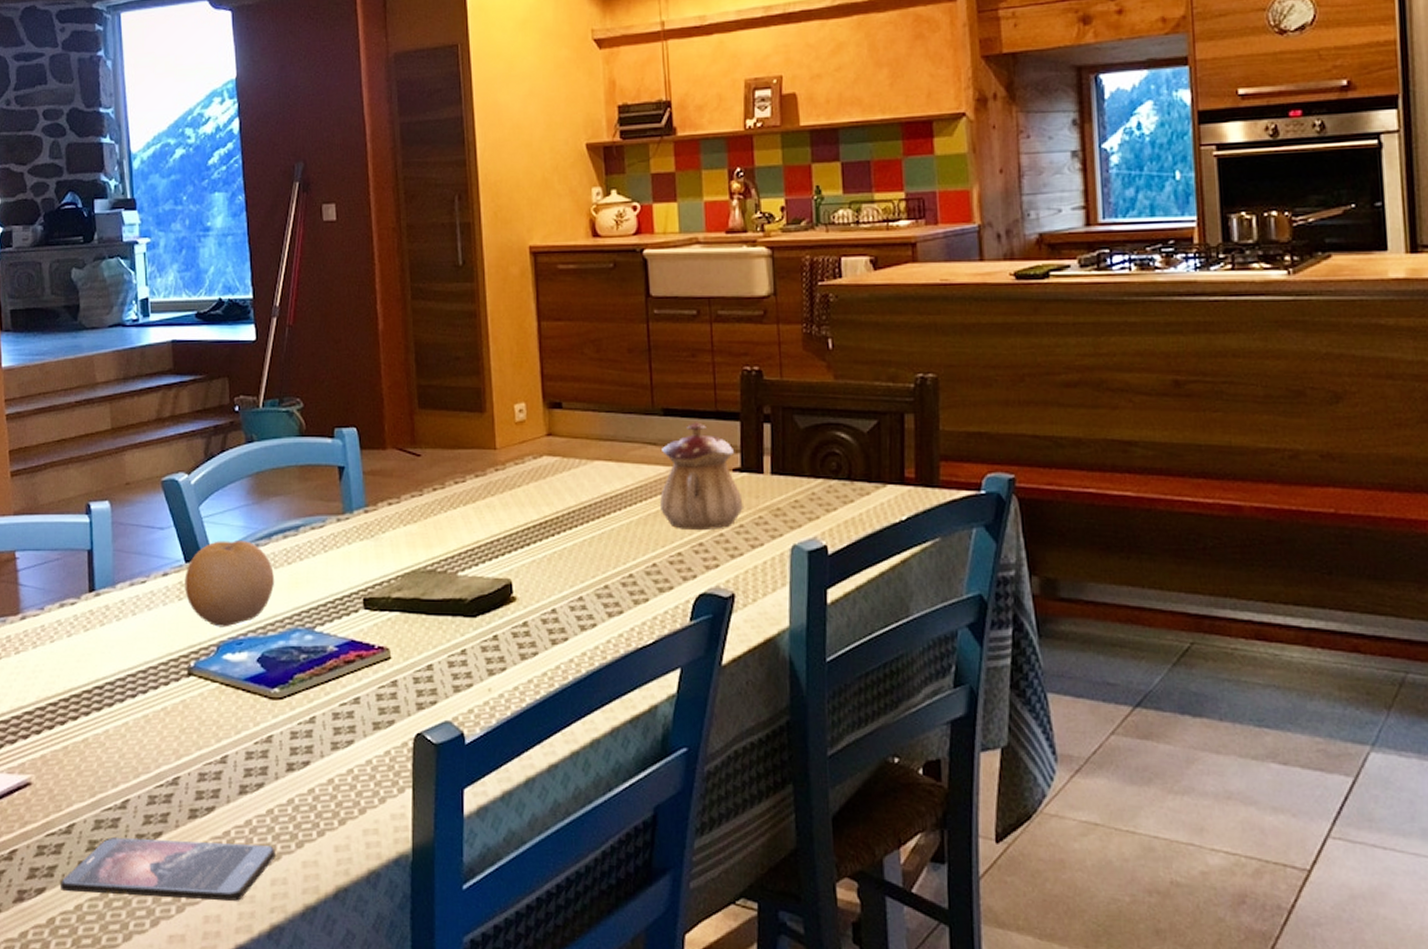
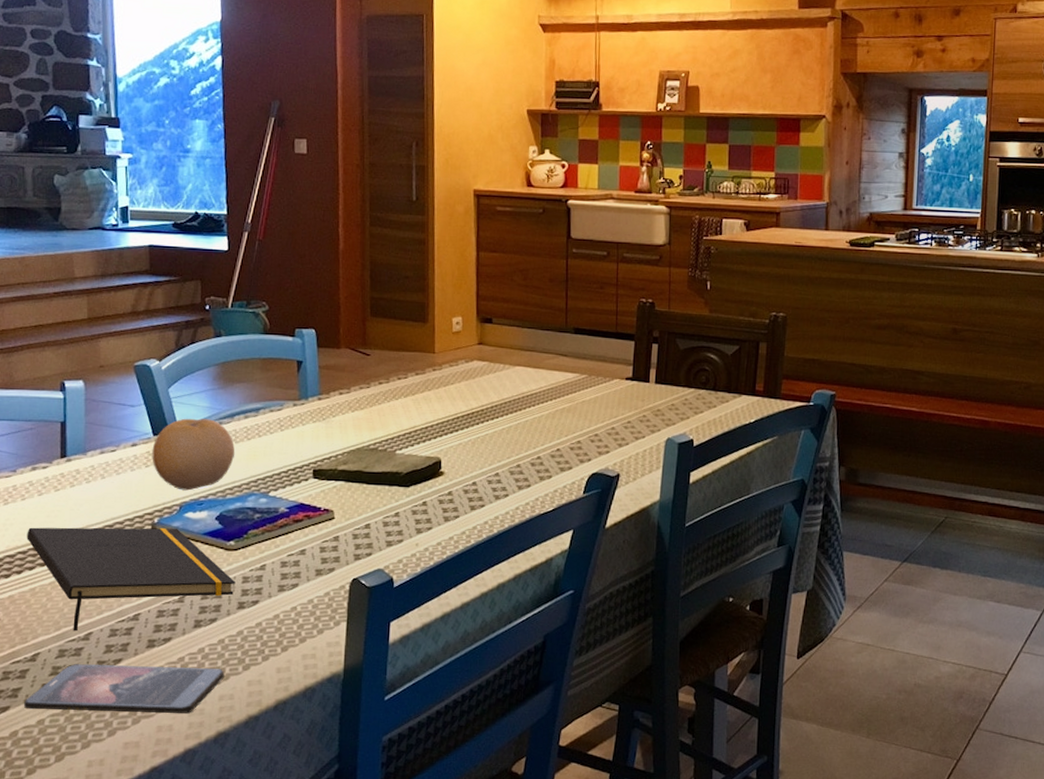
notepad: none [57,673,282,798] -> present [27,527,235,632]
teapot: present [660,422,743,531] -> none [566,340,632,425]

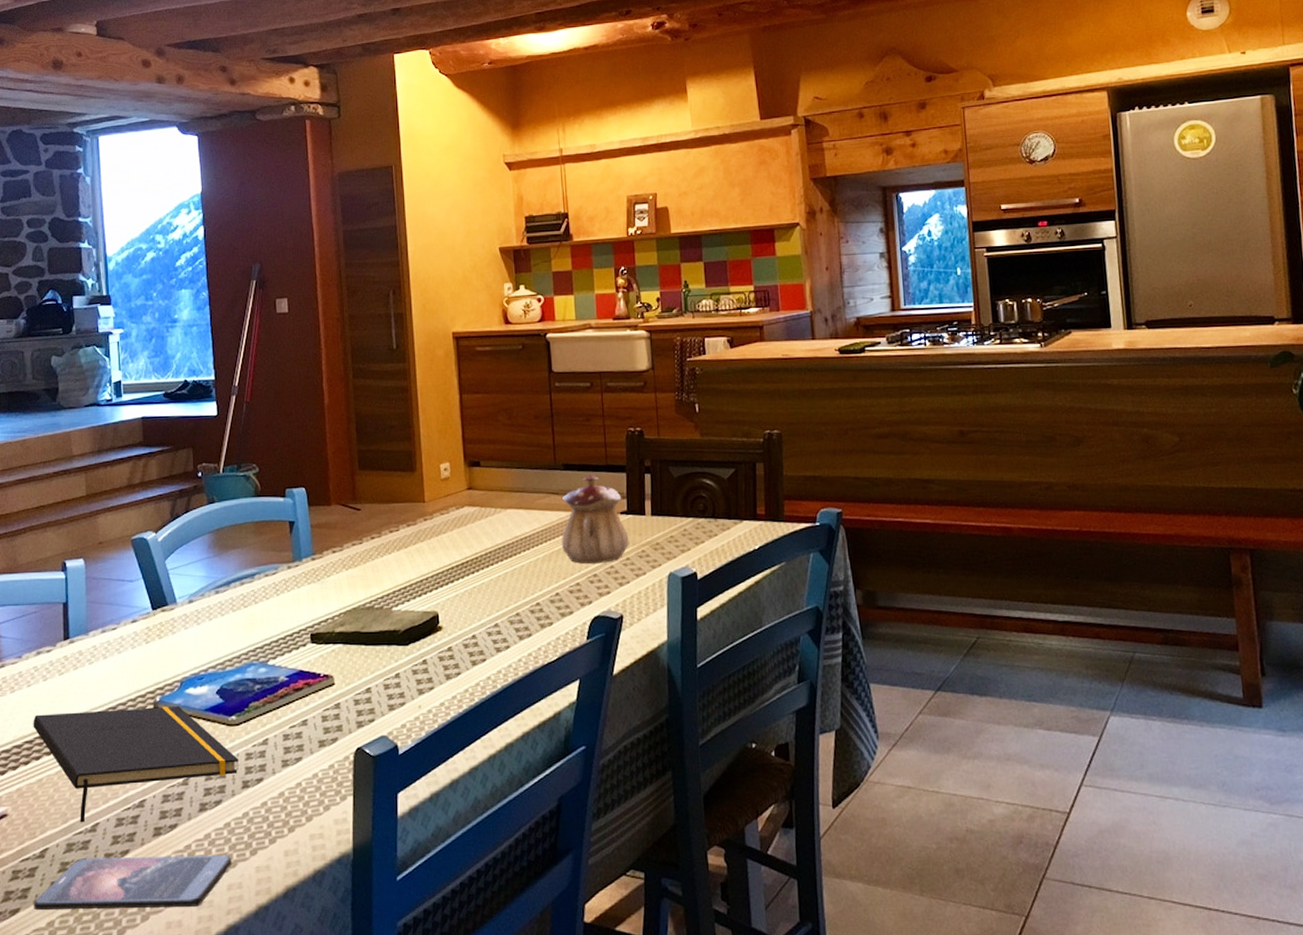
fruit: present [152,418,235,491] -> none [152,589,232,665]
teapot: none [566,340,632,425] -> present [562,474,629,565]

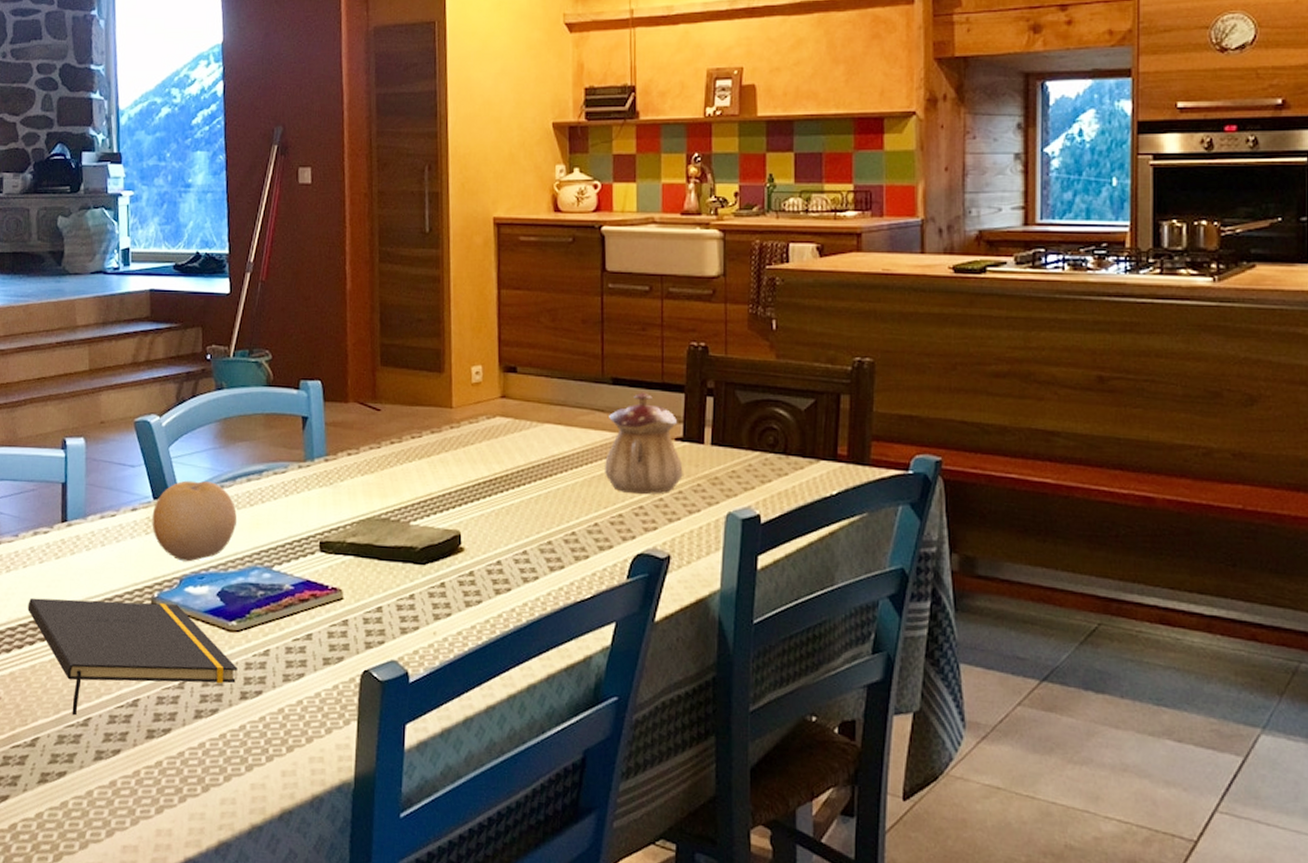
smartphone: present [33,855,232,911] -> none [22,752,226,818]
fruit: none [152,589,232,665] -> present [152,480,237,562]

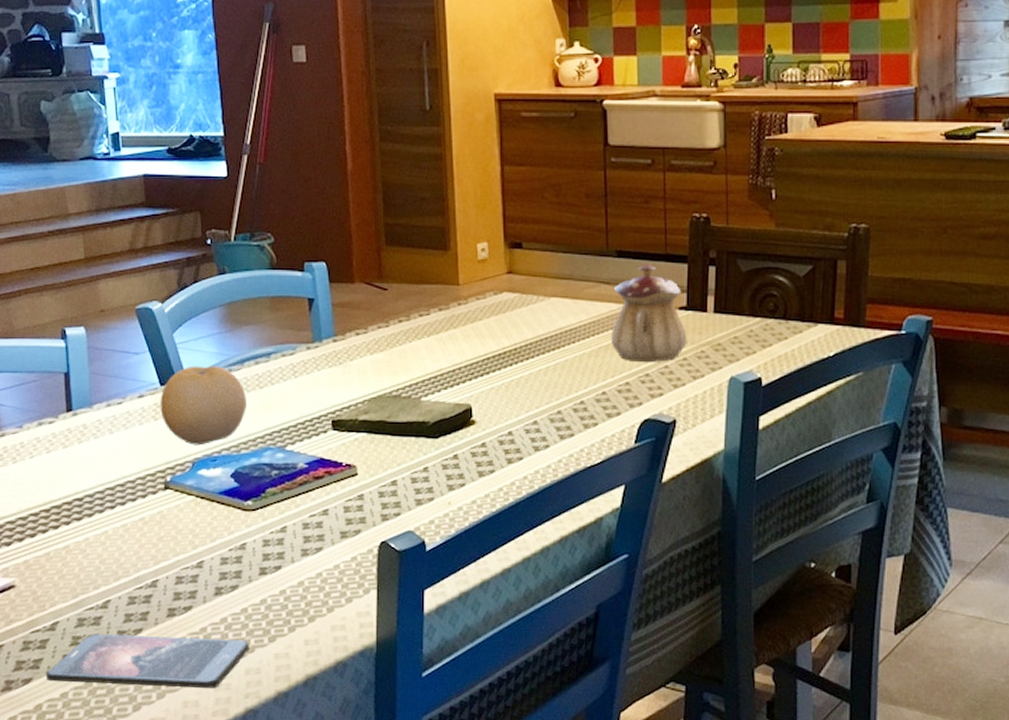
smartphone: none [22,752,226,818] -> present [45,634,250,689]
notepad: present [28,598,238,716] -> none [37,487,255,599]

